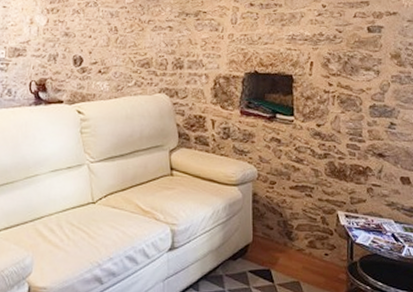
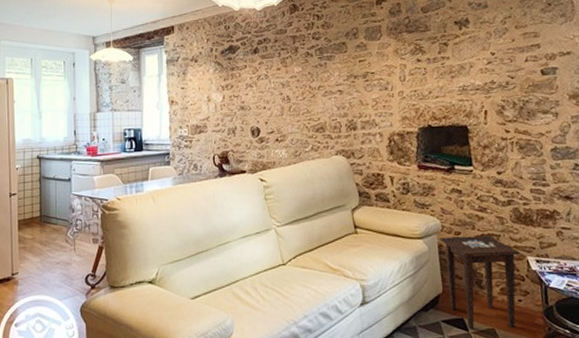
side table: none [255,186,332,281] -> present [439,235,521,329]

